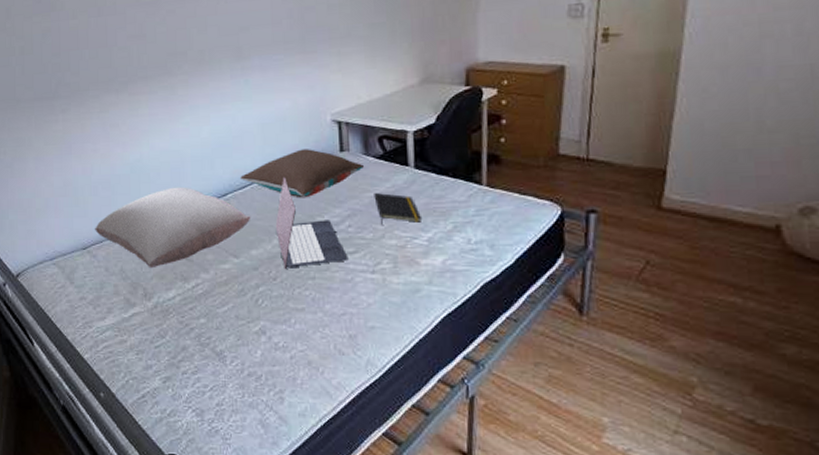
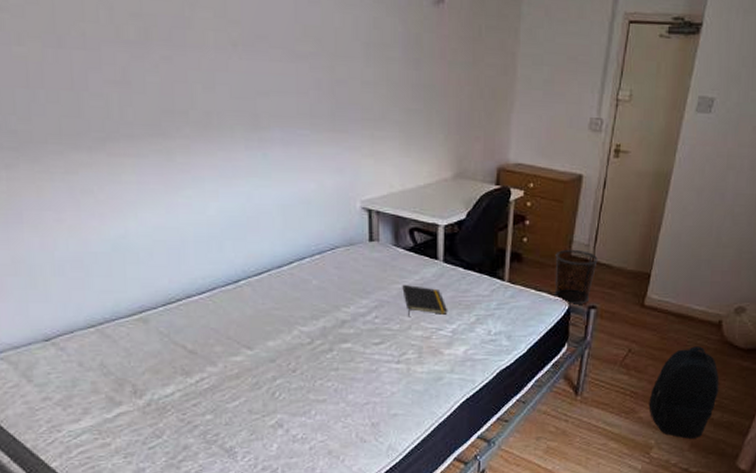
pillow: present [95,186,251,269] -> none [62,270,268,362]
pillow: present [240,149,364,198] -> none [256,236,393,288]
laptop: present [275,177,348,270] -> none [296,265,374,361]
waste bin: none [539,146,594,209] -> present [554,249,598,304]
backpack: none [682,258,790,380] -> present [648,346,719,439]

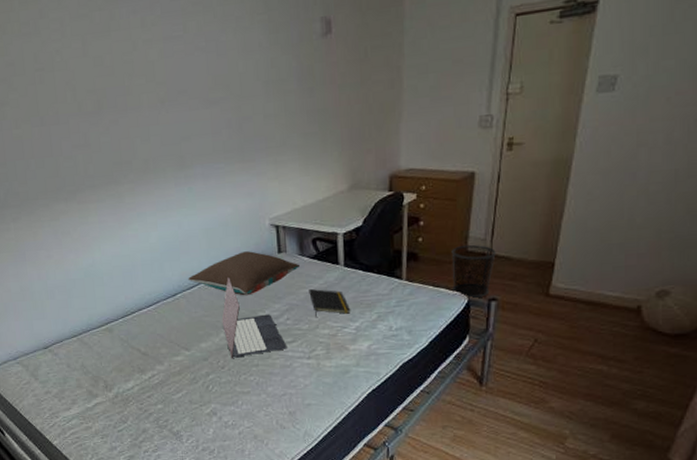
pillow: none [256,236,393,288] -> present [188,251,299,296]
laptop: none [296,265,374,361] -> present [221,277,287,359]
backpack: present [648,346,719,439] -> none [560,333,642,429]

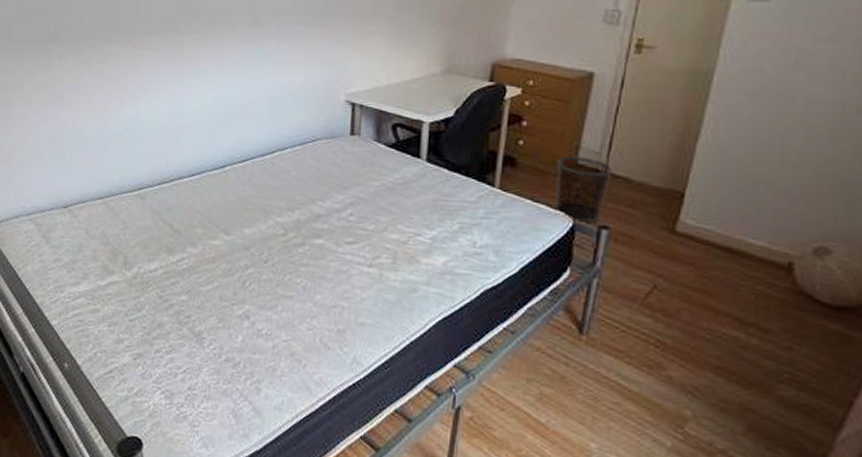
pillow: present [188,251,299,296] -> none [242,127,373,180]
laptop: present [221,277,287,359] -> none [272,155,346,253]
notepad: present [309,288,350,318] -> none [380,181,427,219]

